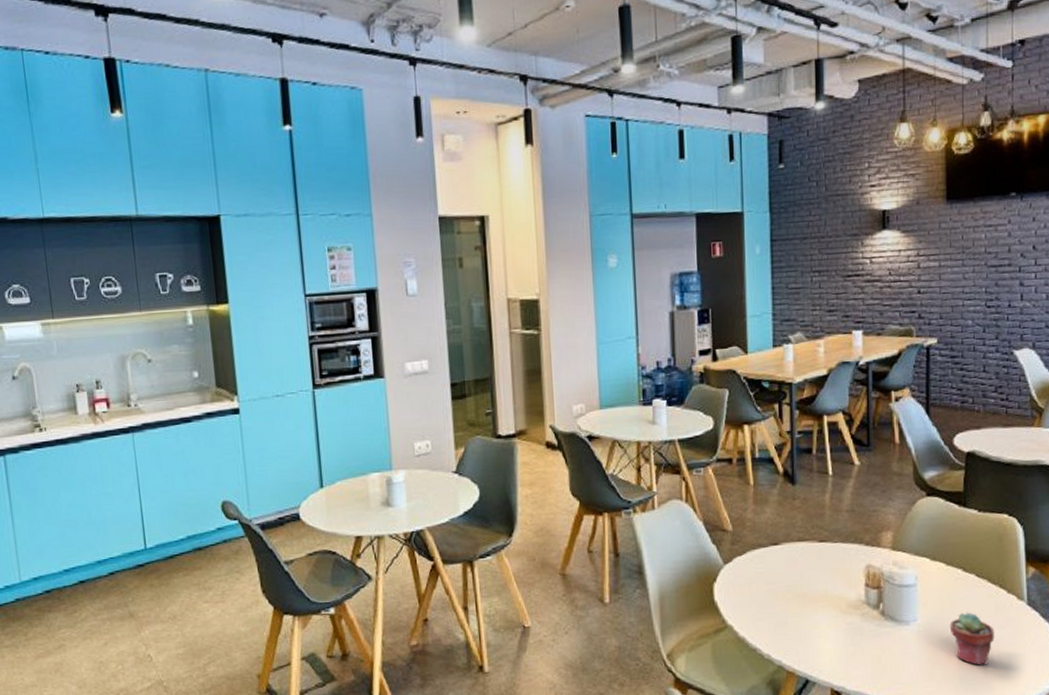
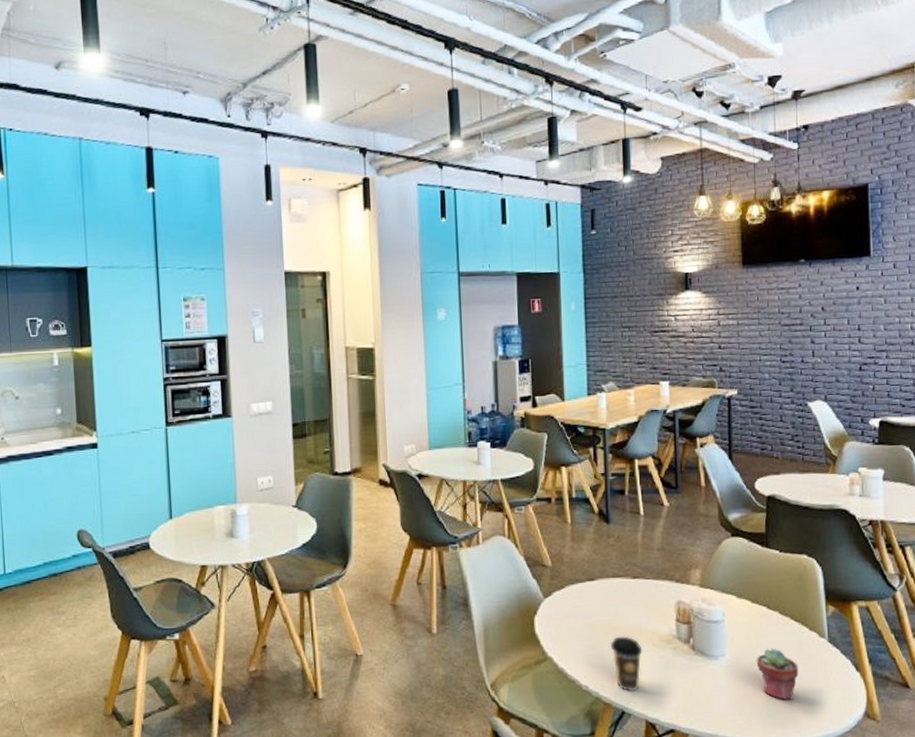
coffee cup: none [794,602,829,660] -> present [610,636,643,692]

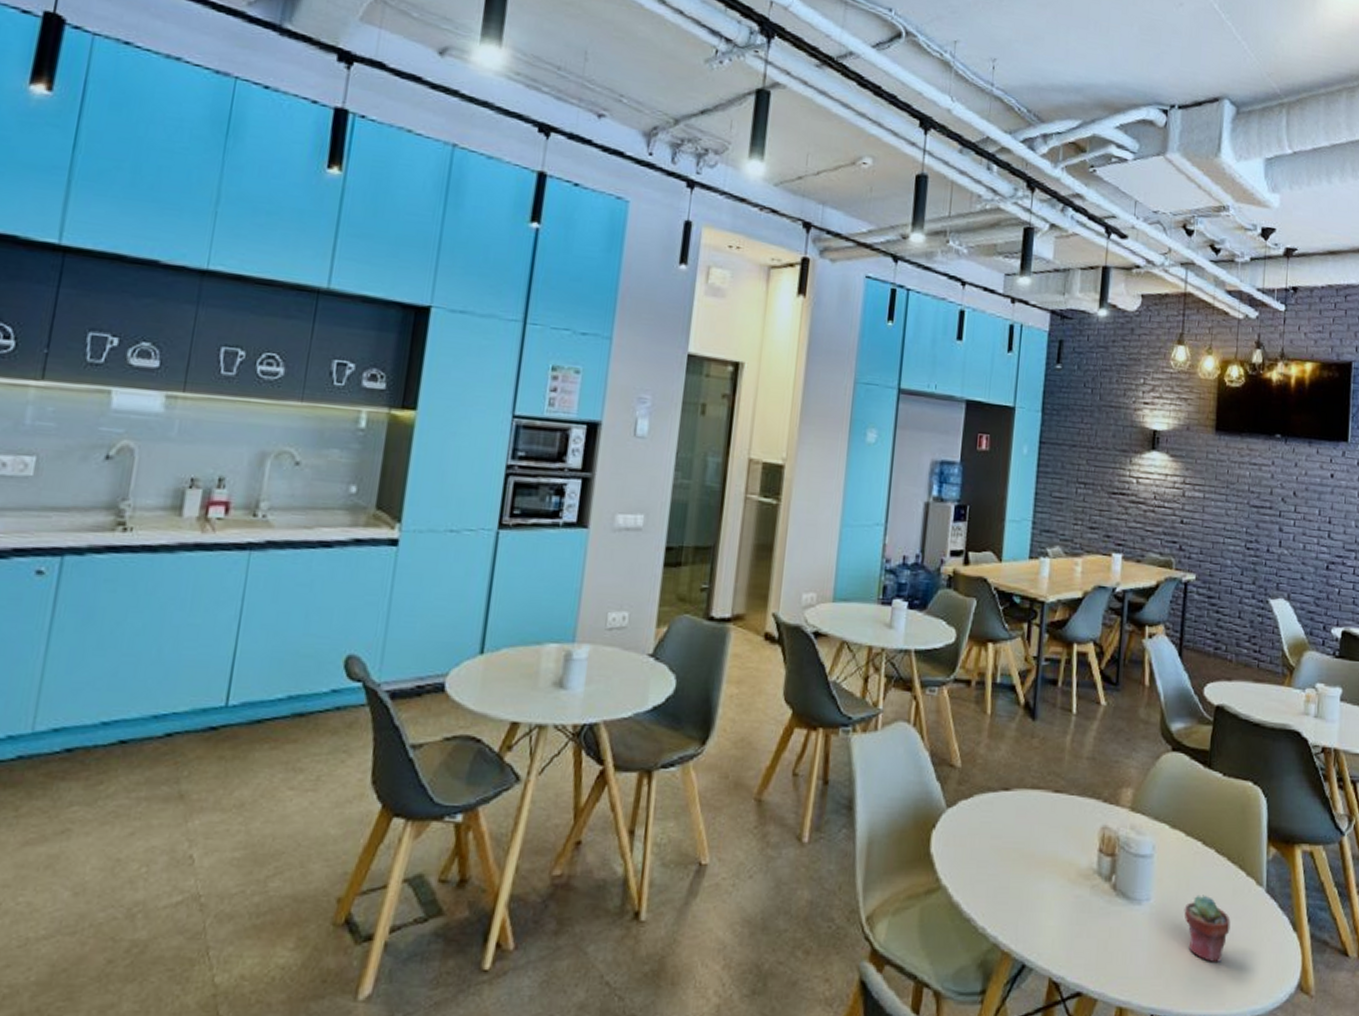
coffee cup: present [610,636,643,692] -> none [1018,865,1056,939]

